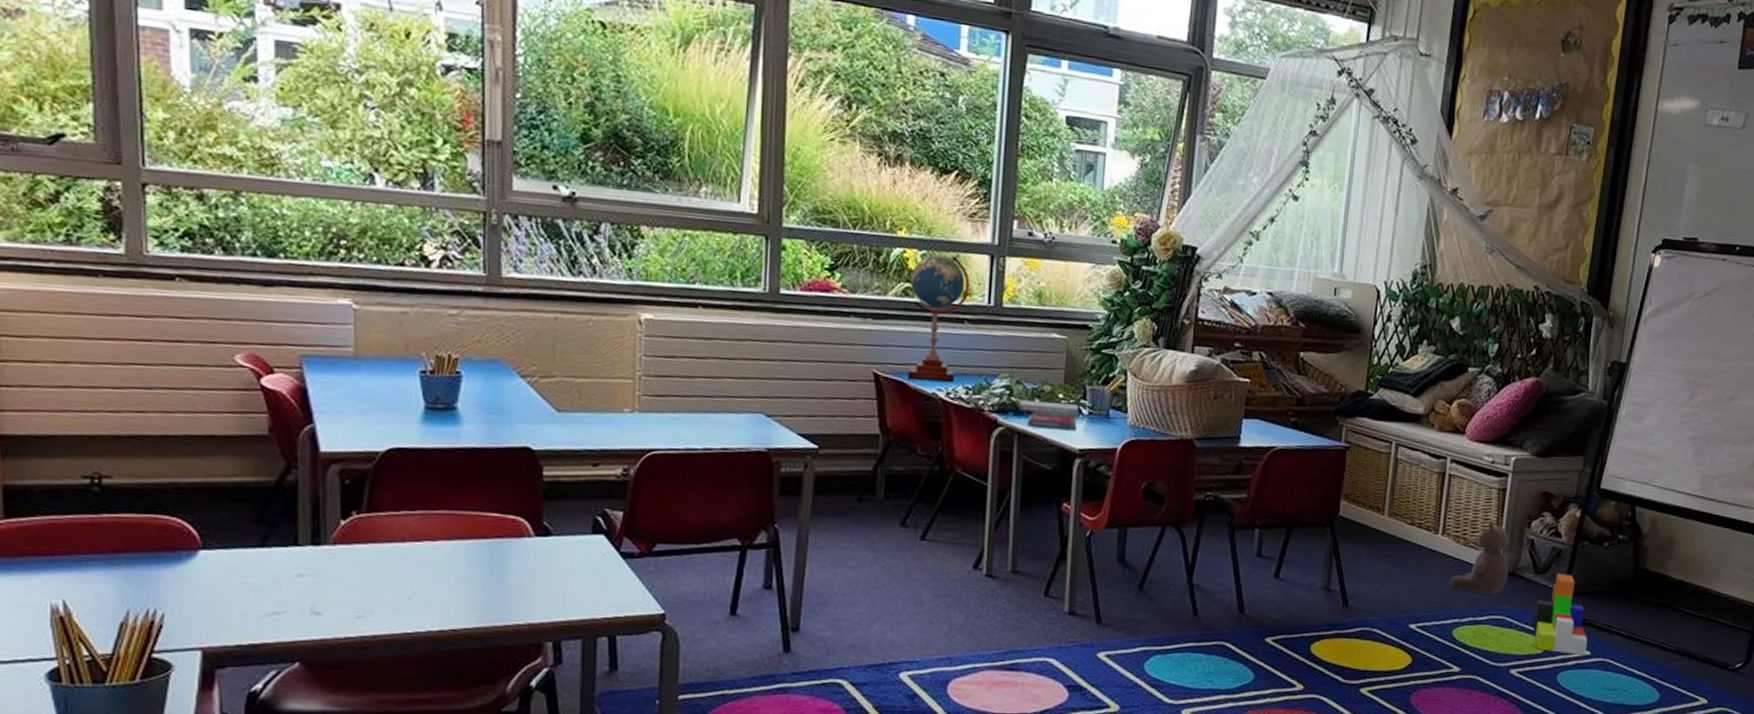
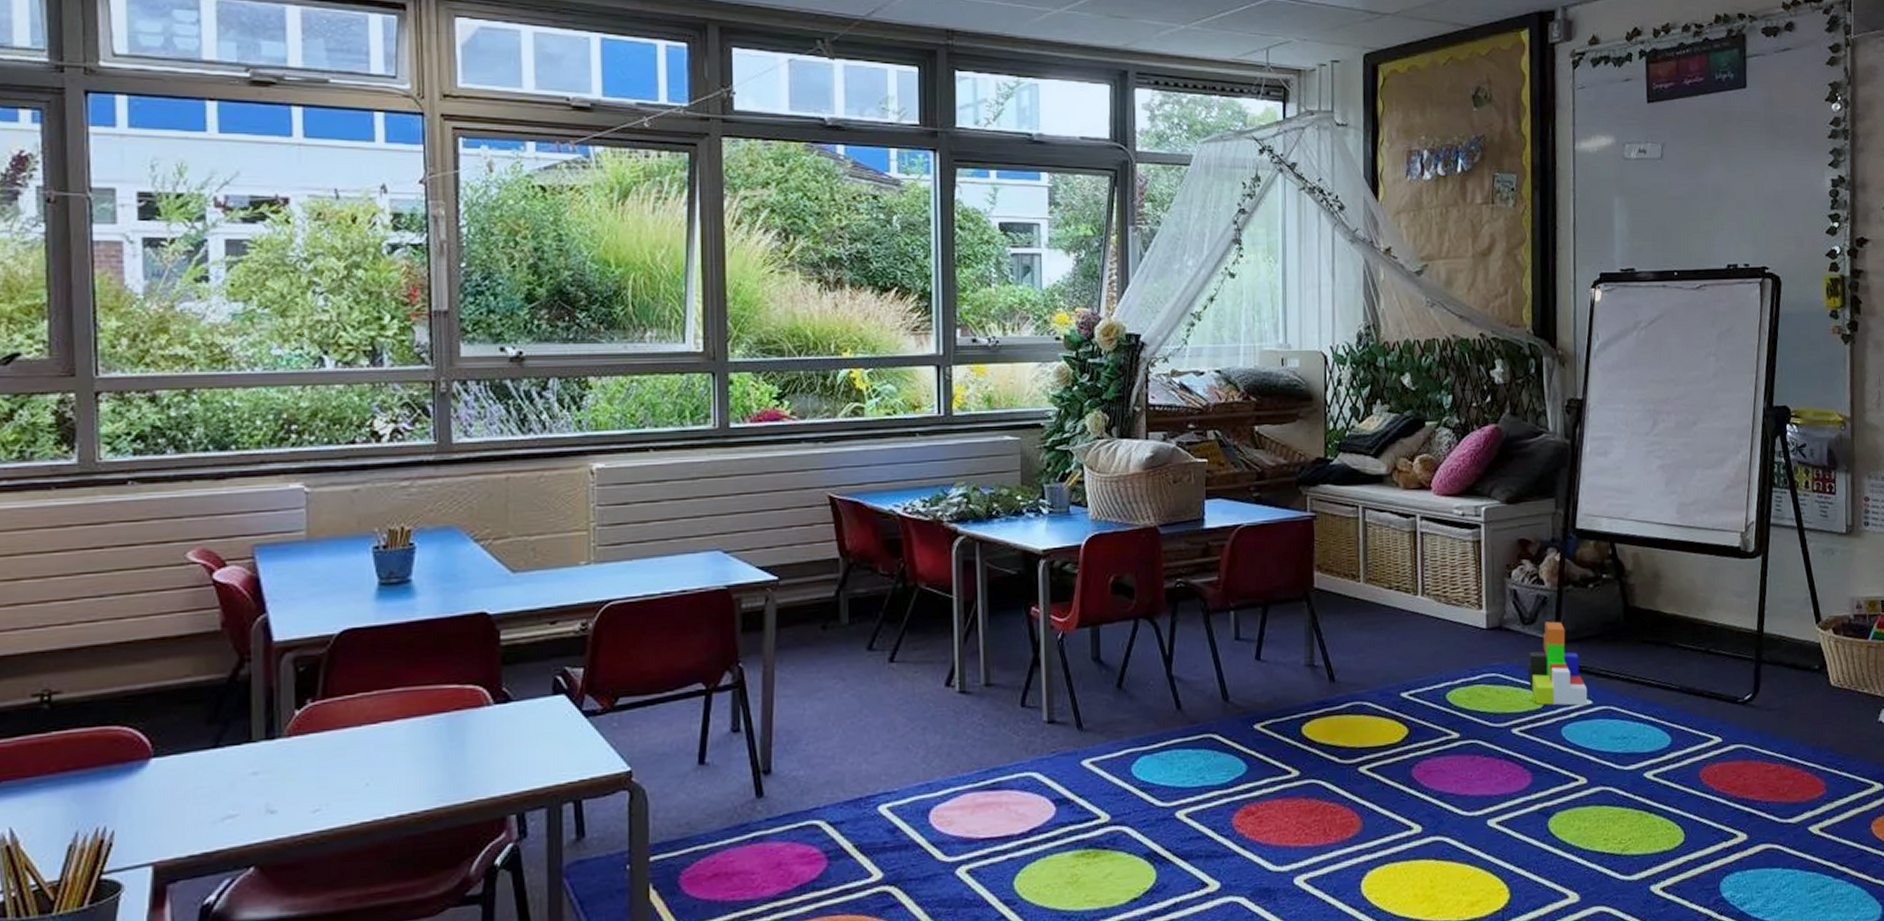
globe: present [907,253,970,382] -> none [858,368,918,499]
books: present [1018,399,1080,431] -> none [977,505,1040,533]
stuffed bear: present [1449,519,1510,594] -> none [1436,572,1495,652]

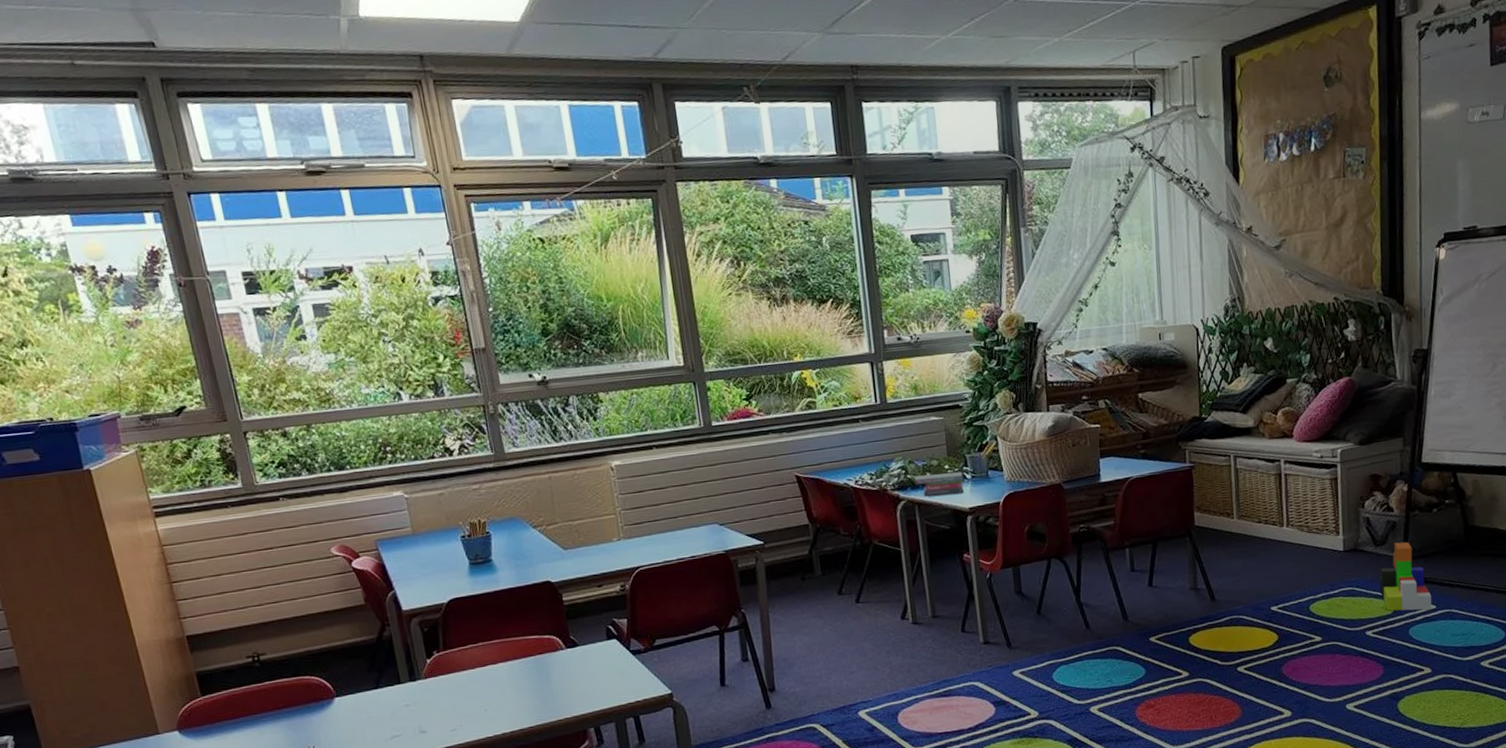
books: none [977,505,1040,533] -> present [914,472,965,497]

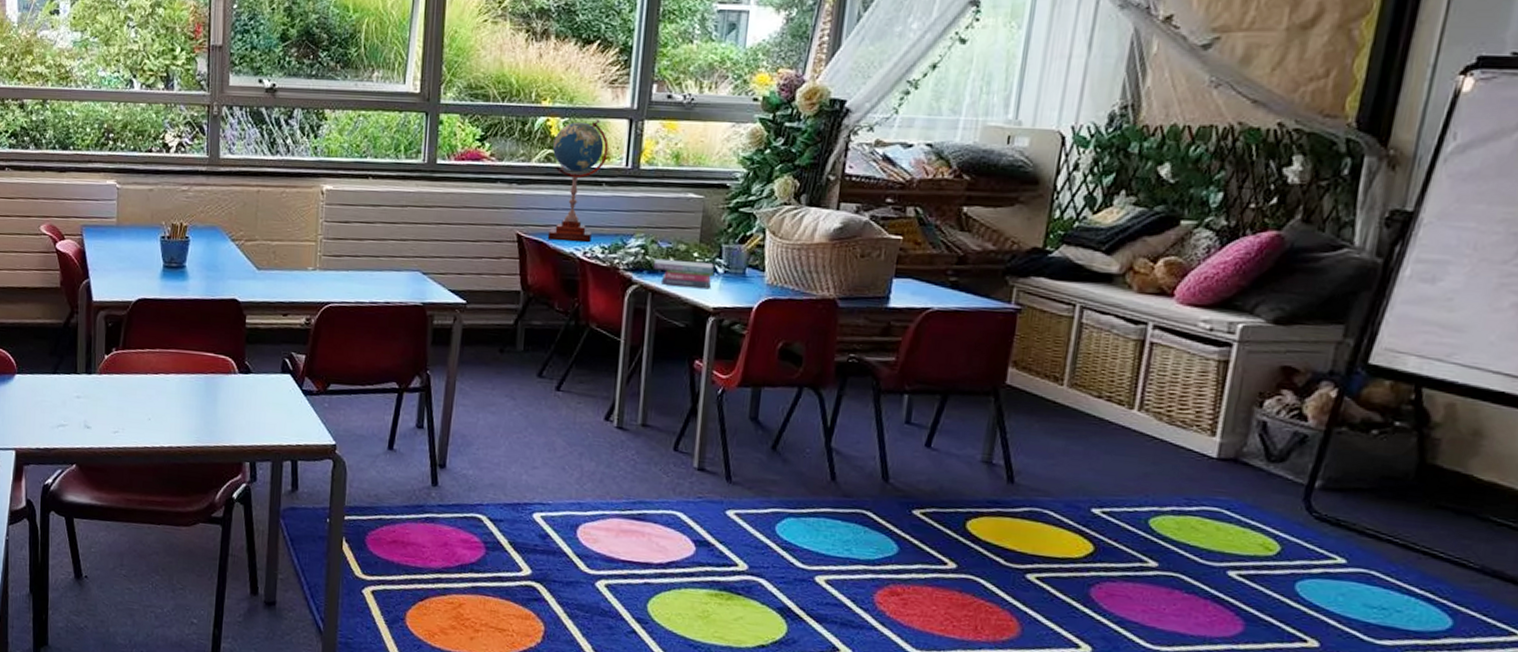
globe: none [810,366,859,476] -> present [547,119,609,242]
toy blocks: present [1379,542,1432,611] -> none [1261,463,1343,563]

